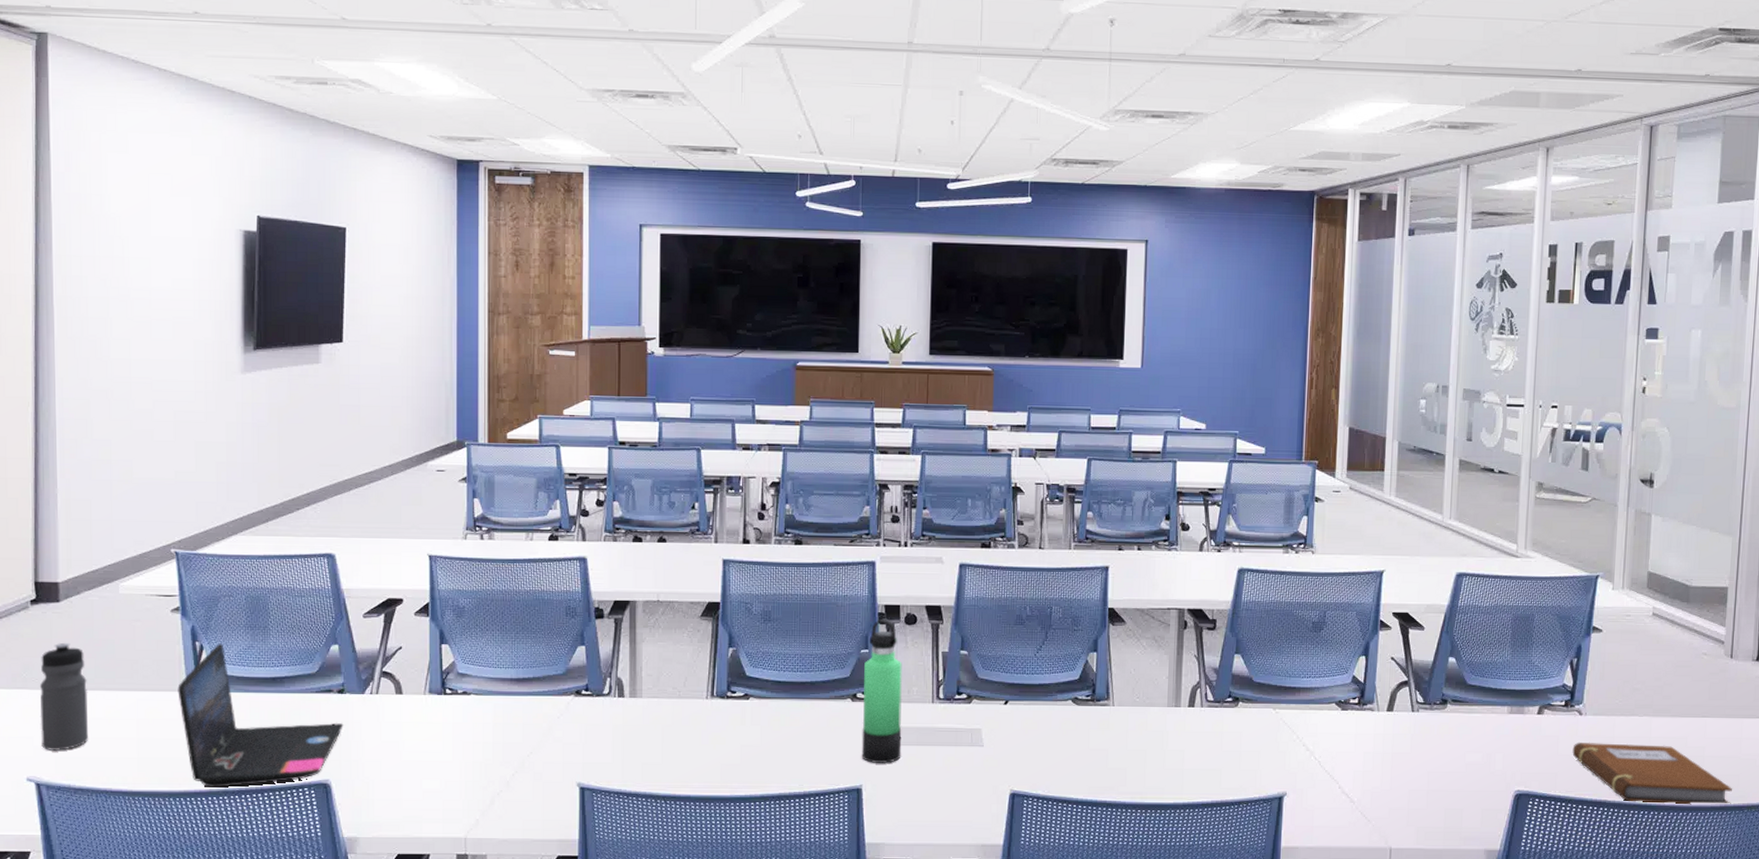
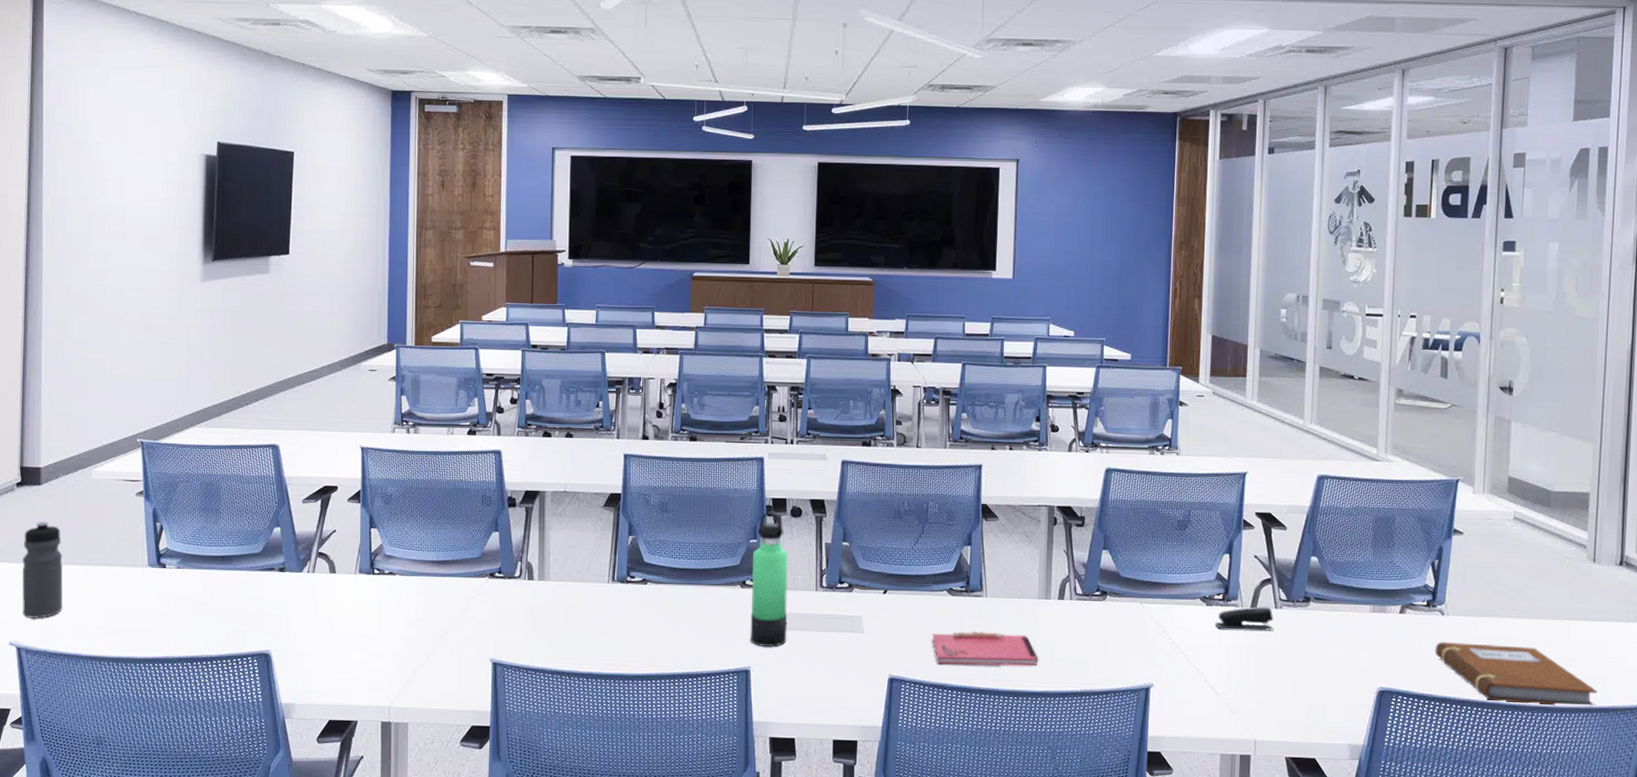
laptop: present [177,643,344,788] -> none [140,524,284,655]
notebook: none [1056,742,1167,779] -> present [932,631,1038,667]
stapler: none [1350,710,1411,735] -> present [1215,607,1275,631]

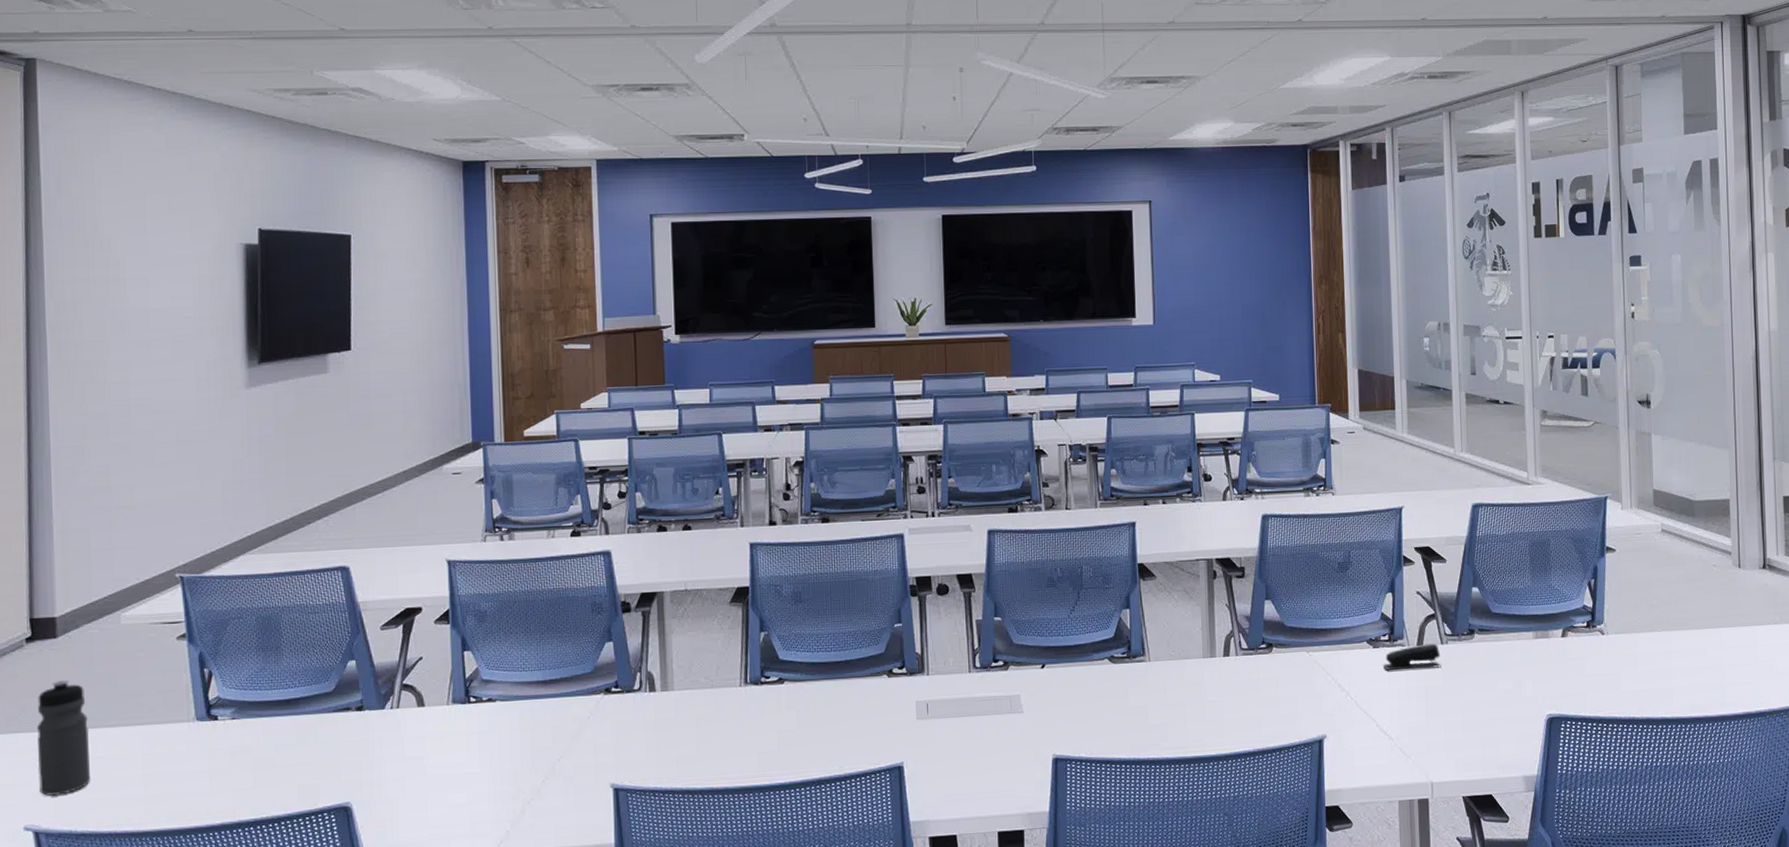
thermos bottle: present [750,511,788,647] -> none [899,590,941,739]
notebook: present [932,631,1038,667] -> none [1095,697,1207,738]
notebook: present [1435,641,1597,706] -> none [1598,658,1753,717]

